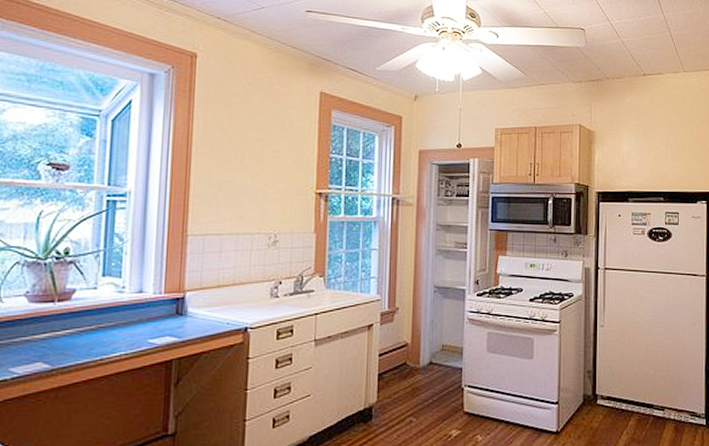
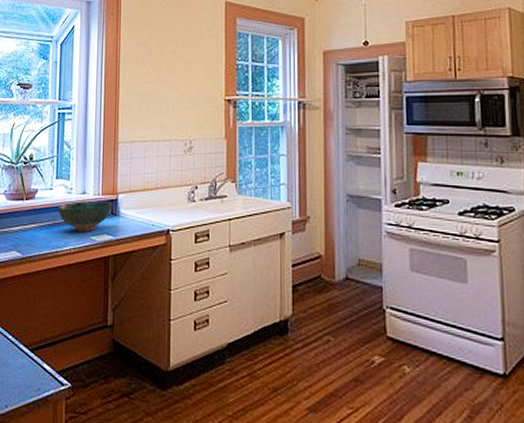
bowl: none [102,299,178,335] -> present [56,200,113,232]

